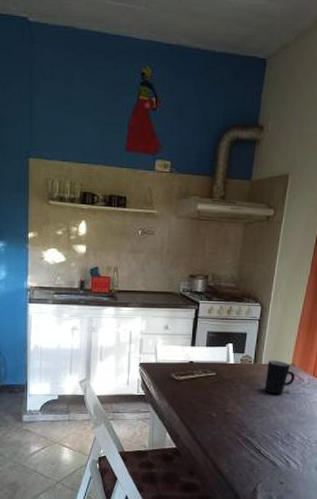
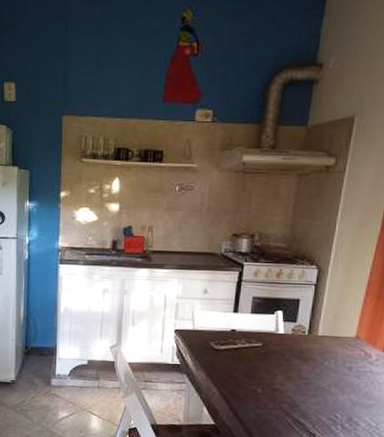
mug: present [264,360,295,394] -> none [321,331,360,372]

